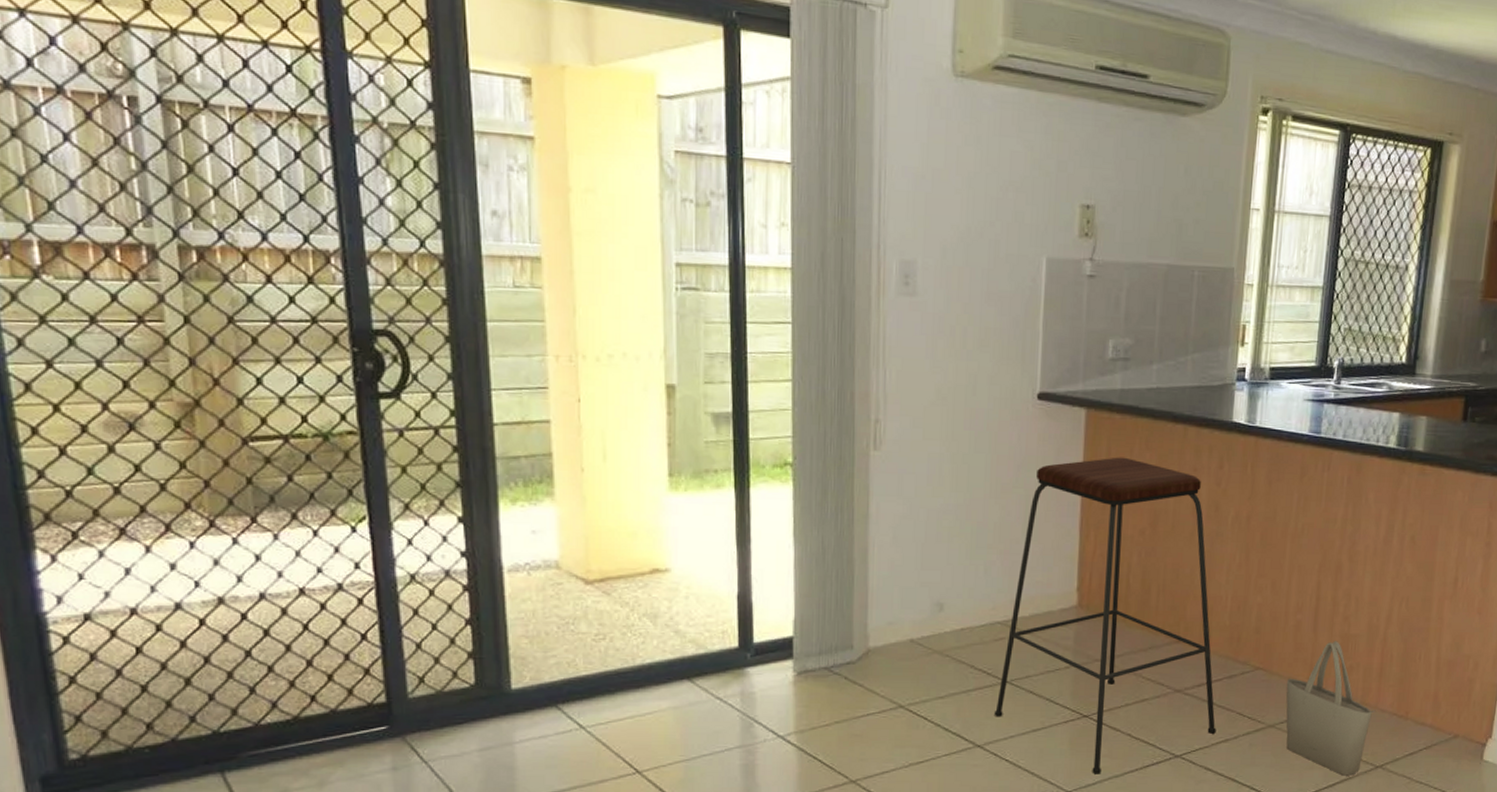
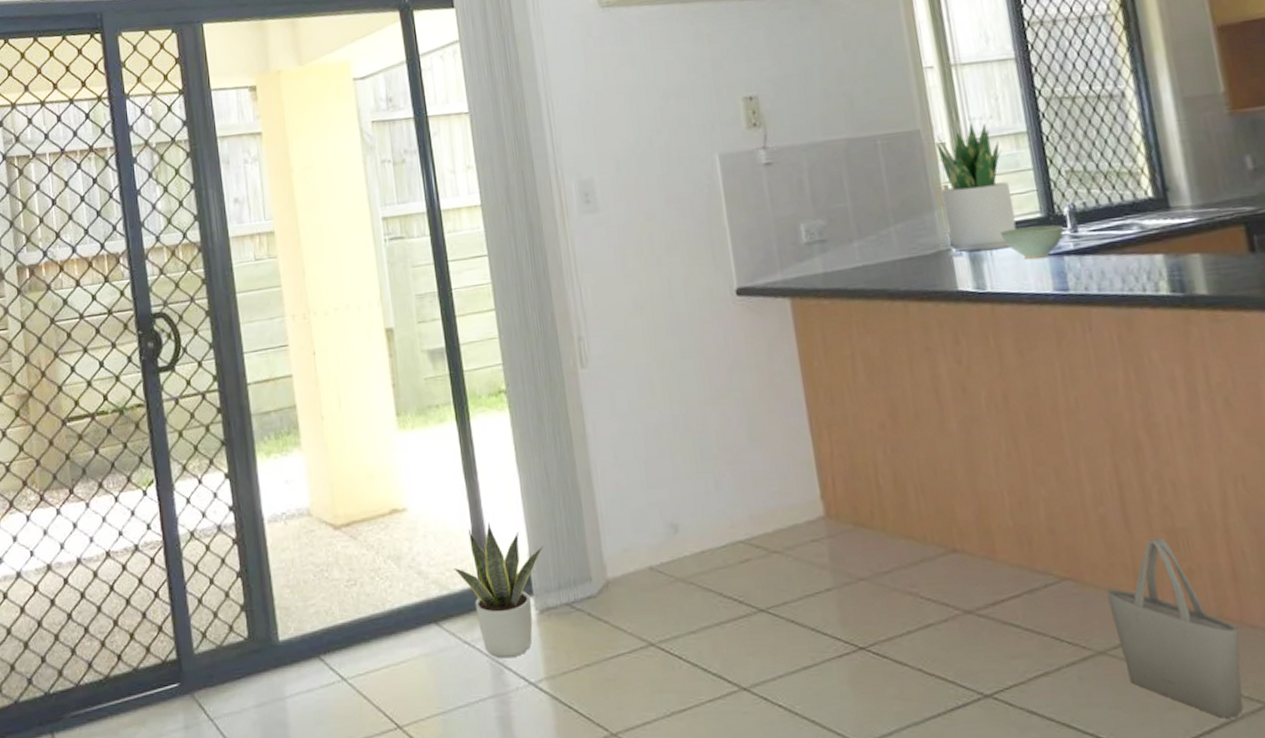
potted plant: none [714,589,811,714] -> present [454,522,545,659]
bar stool: present [994,457,1216,774] -> none [750,344,1030,722]
planter: none [1236,270,1298,390] -> present [936,123,1016,252]
bowl: none [1278,372,1331,404] -> present [999,225,1065,260]

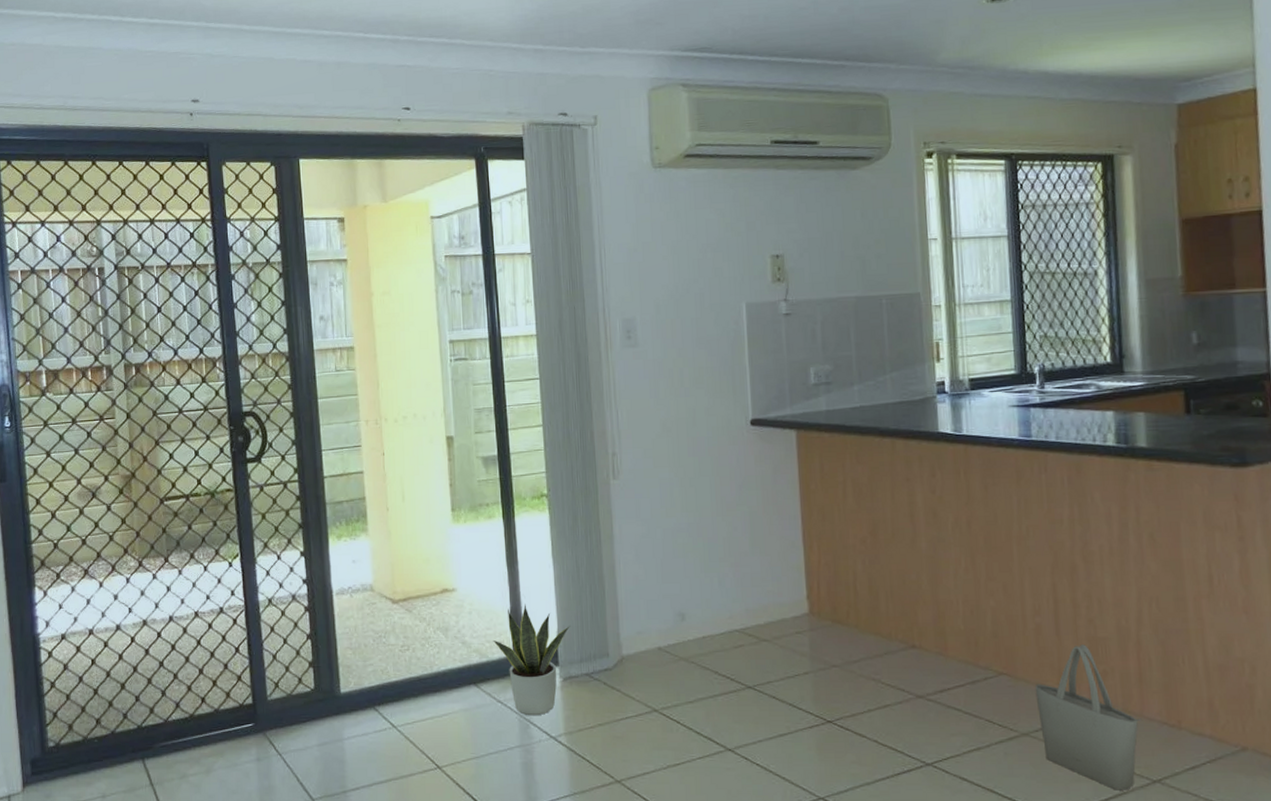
planter: present [936,123,1016,252] -> none [932,290,994,400]
bowl: present [999,225,1065,260] -> none [978,381,1034,410]

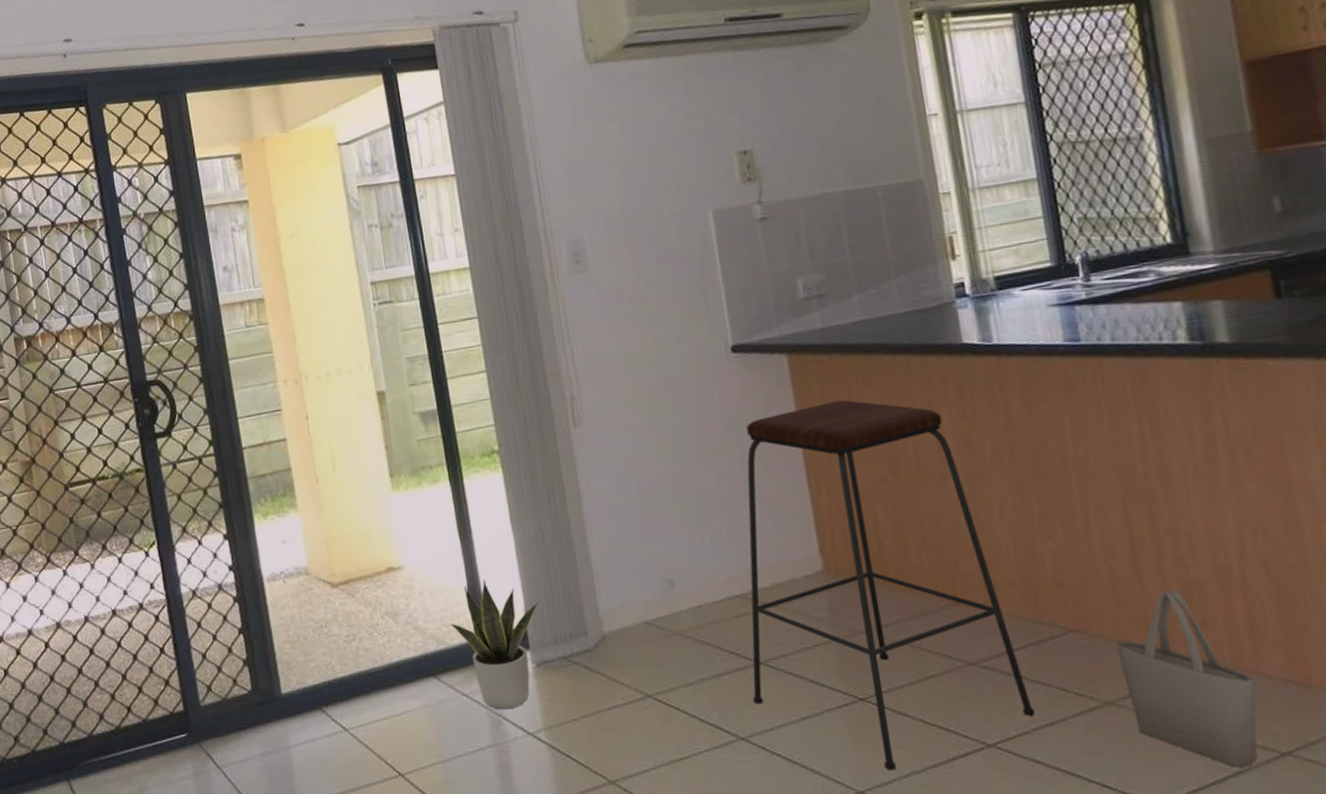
bar stool: none [740,472,966,781] -> present [746,399,1035,770]

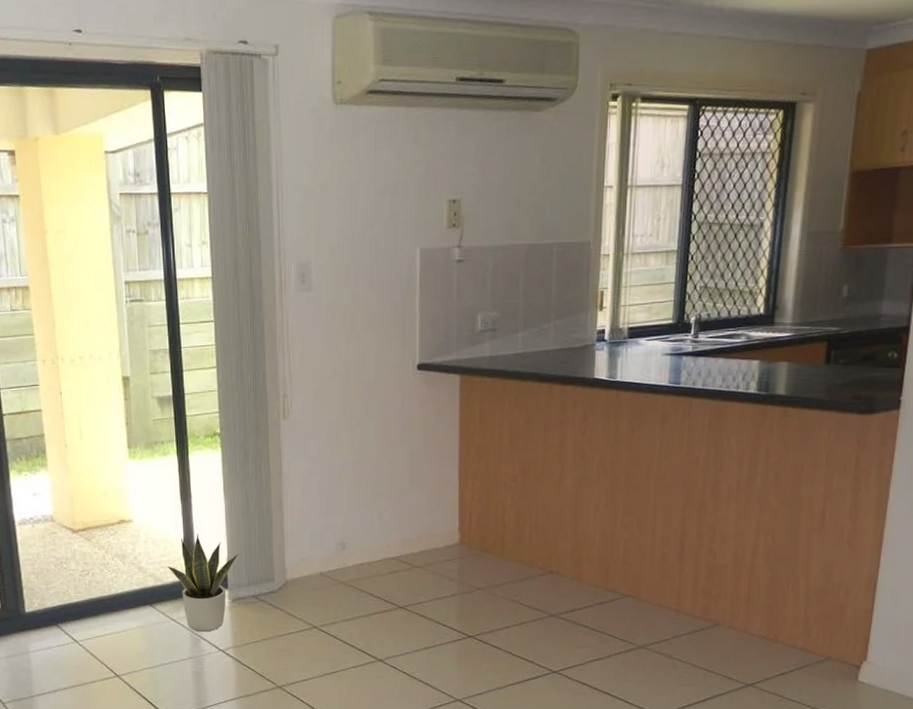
bar stool: present [746,399,1035,770] -> none [391,414,590,686]
shopping bag: present [1115,589,1259,767] -> none [654,571,745,692]

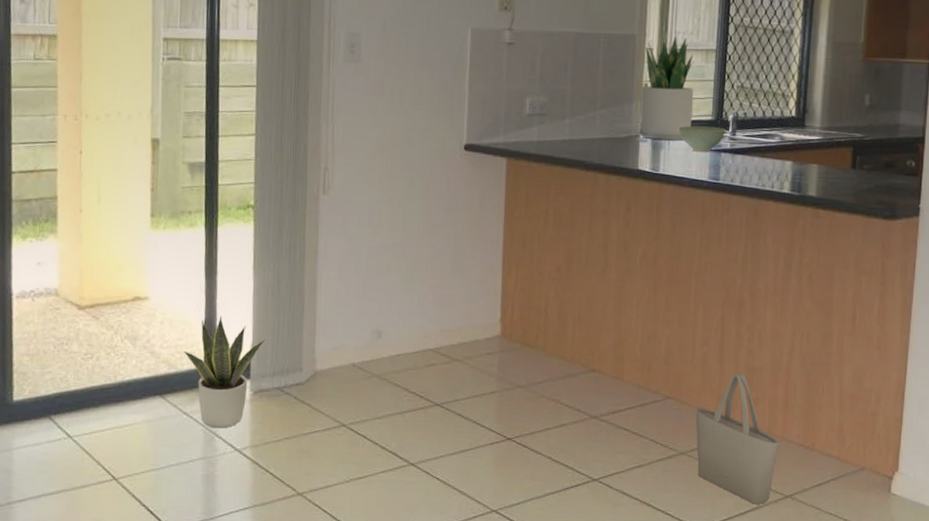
planter: none [595,239,654,348] -> present [639,36,694,141]
bowl: none [636,330,689,358] -> present [678,125,727,153]
shopping bag: none [654,571,745,692] -> present [695,373,783,504]

